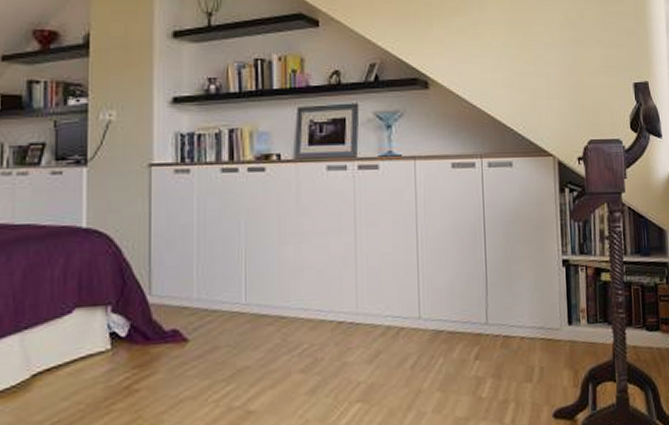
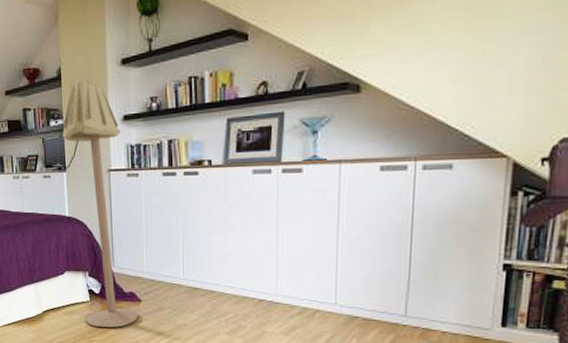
floor lamp: none [84,48,183,388] -> present [62,76,138,328]

